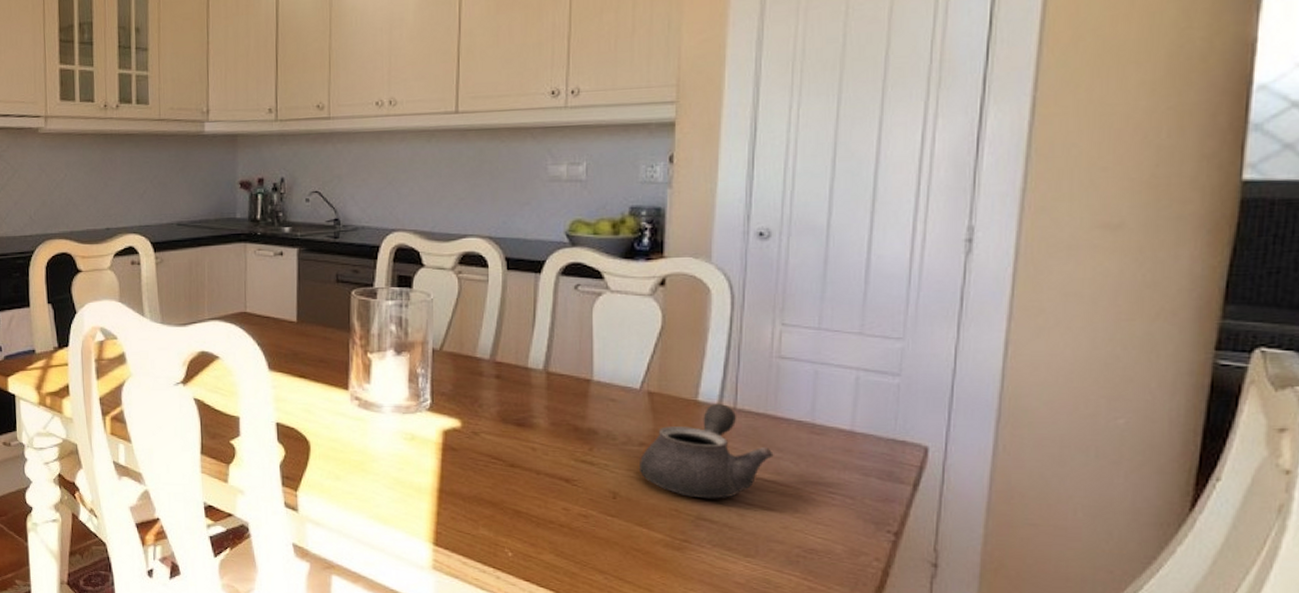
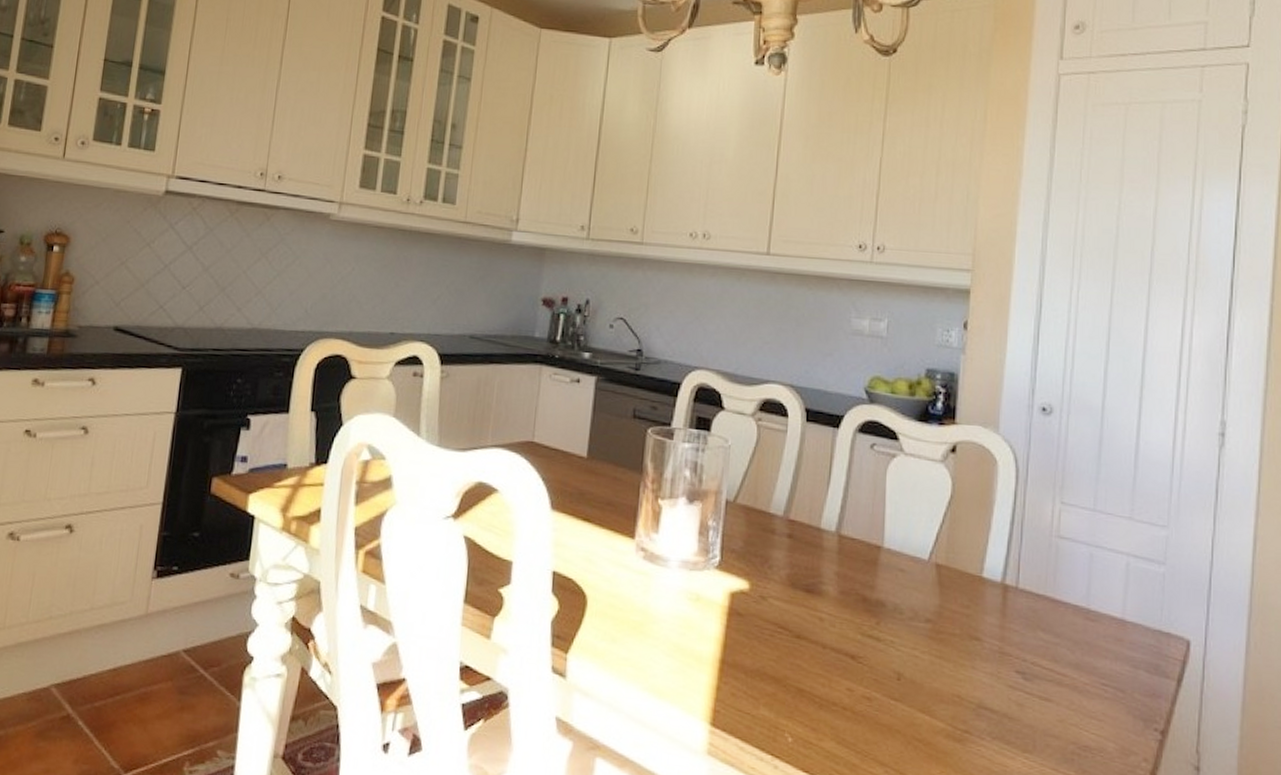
teapot: present [640,404,774,499] -> none [925,581,1052,686]

